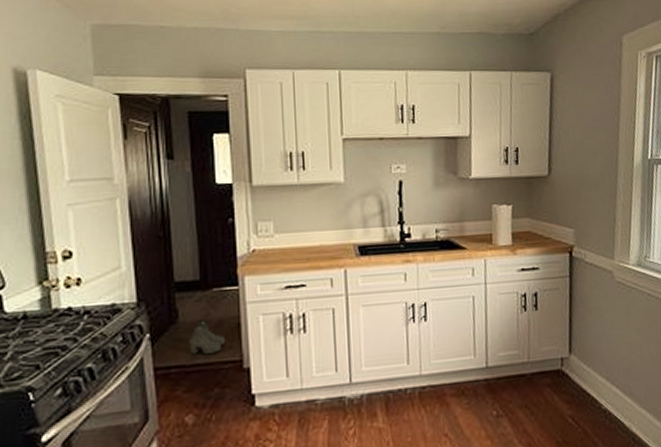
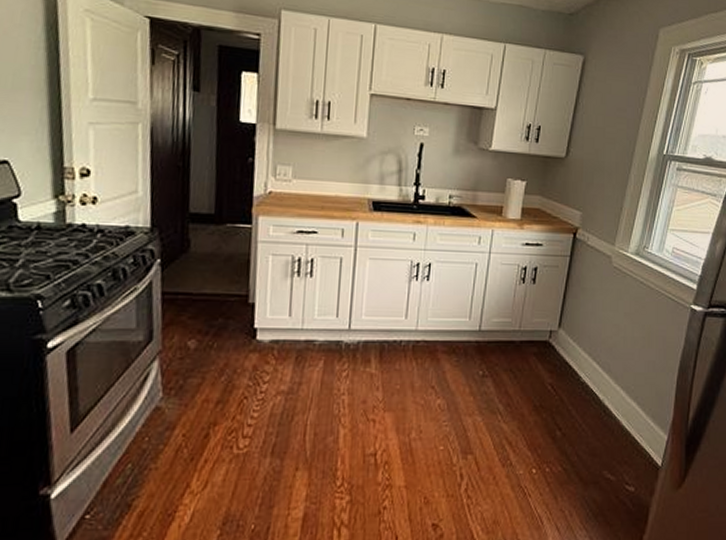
boots: present [189,319,225,355] -> none [198,251,233,287]

